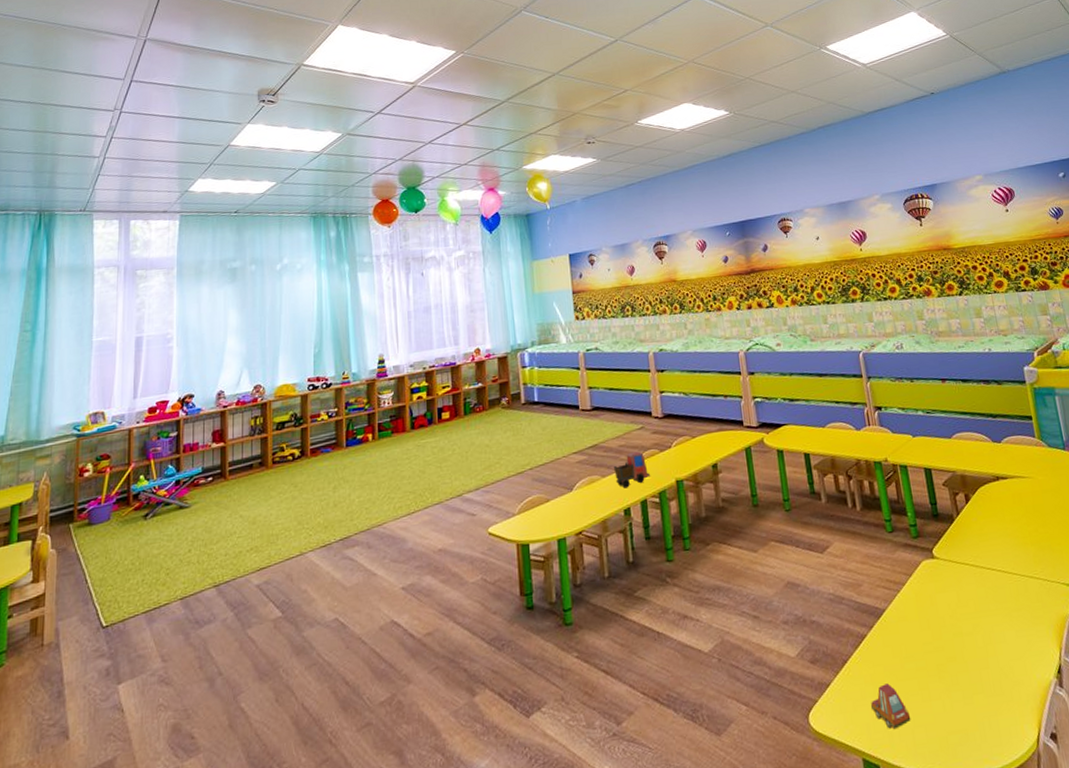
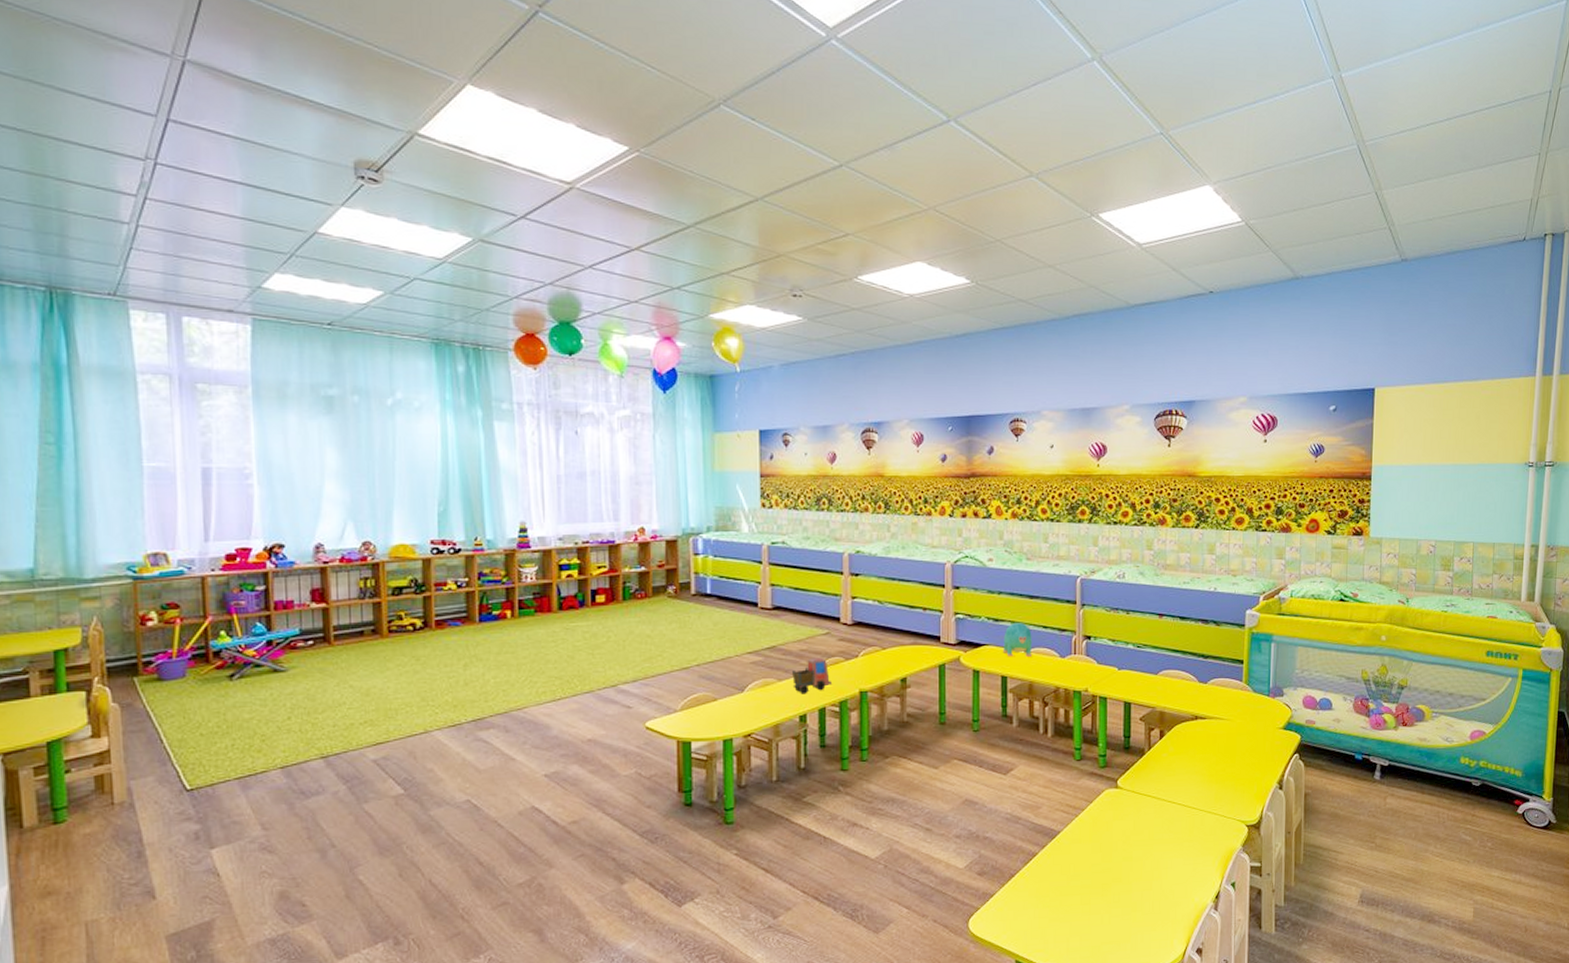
toy animal: none [800,400,829,435] -> present [1002,623,1032,657]
toy car: present [870,683,911,730] -> none [1031,897,1068,937]

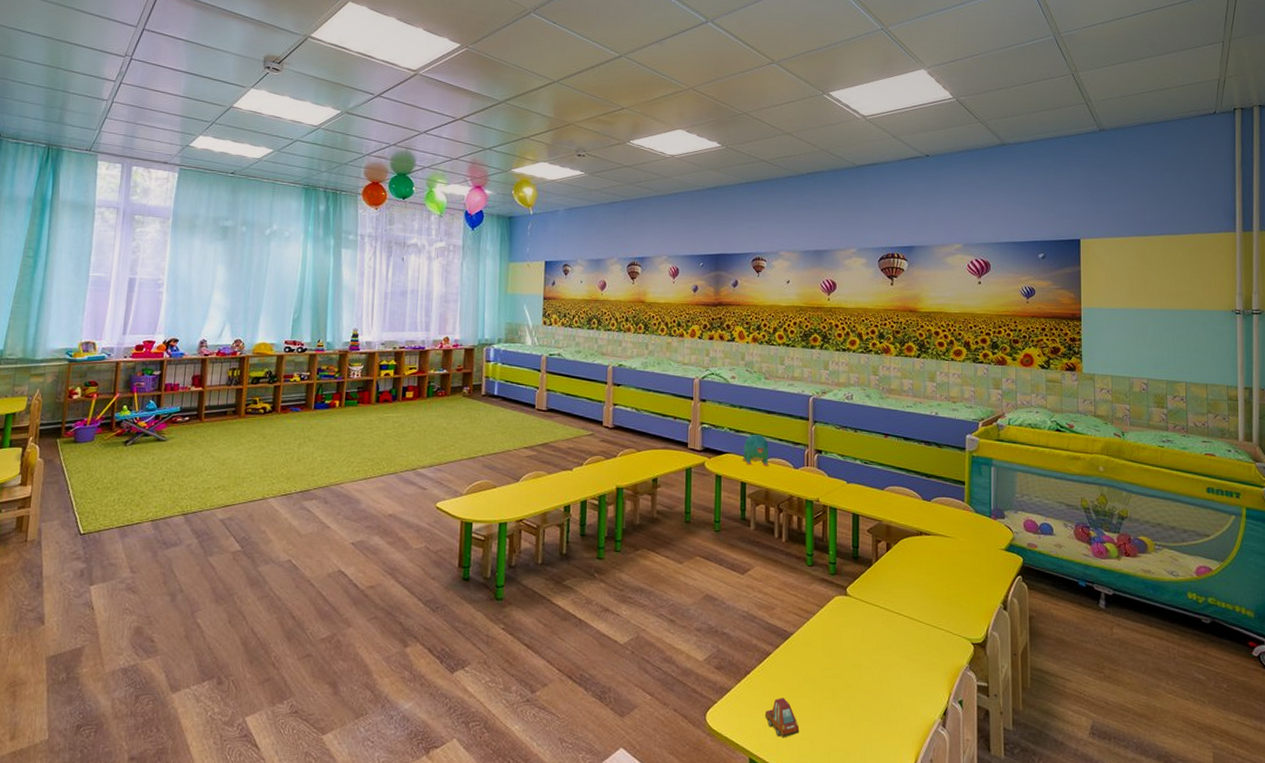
toy truck: present [792,657,833,694] -> none [560,455,594,487]
toy car: none [1031,897,1068,937] -> present [764,698,800,738]

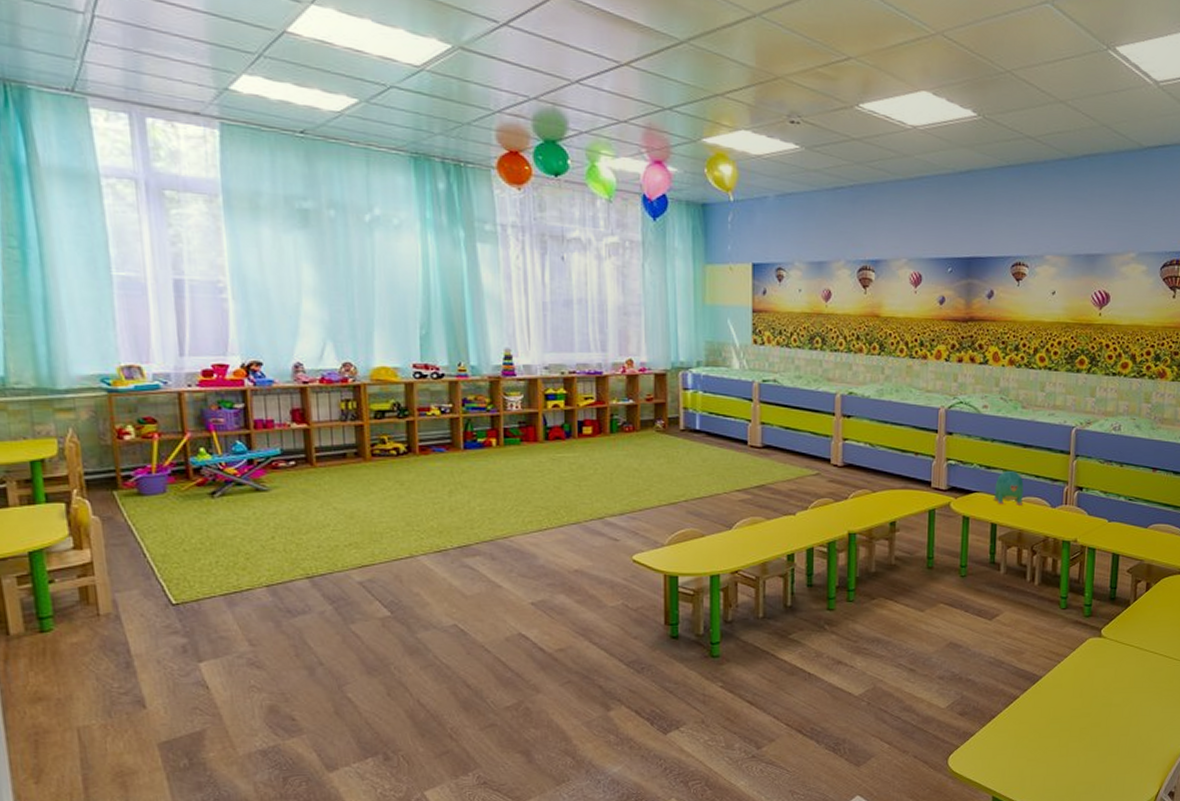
toy car: present [764,698,800,738] -> none [1009,739,1045,776]

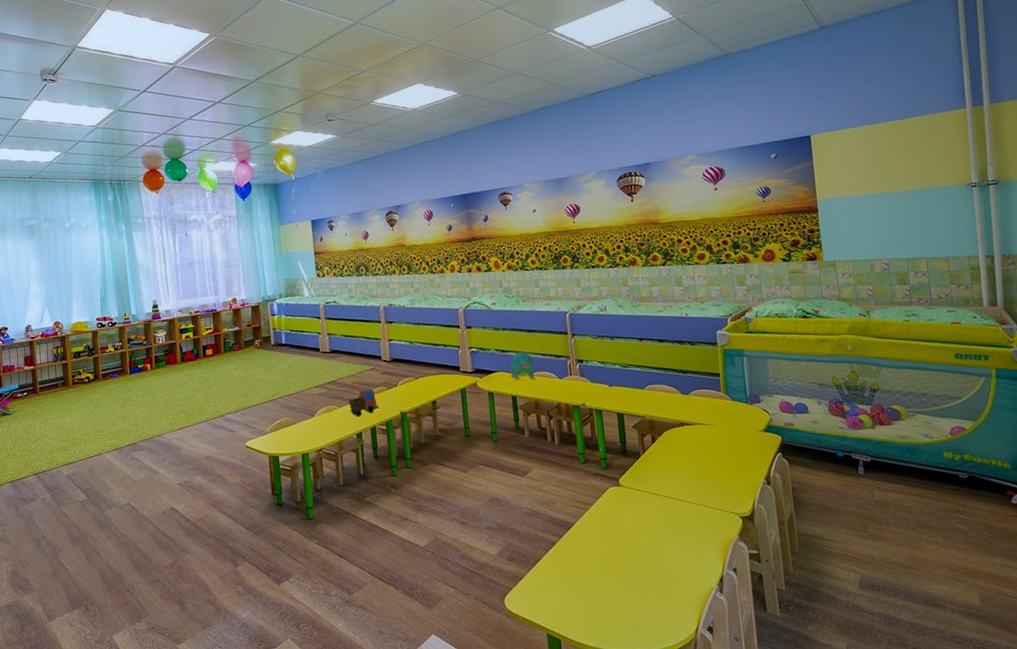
toy truck: none [781,498,822,534] -> present [349,388,380,417]

